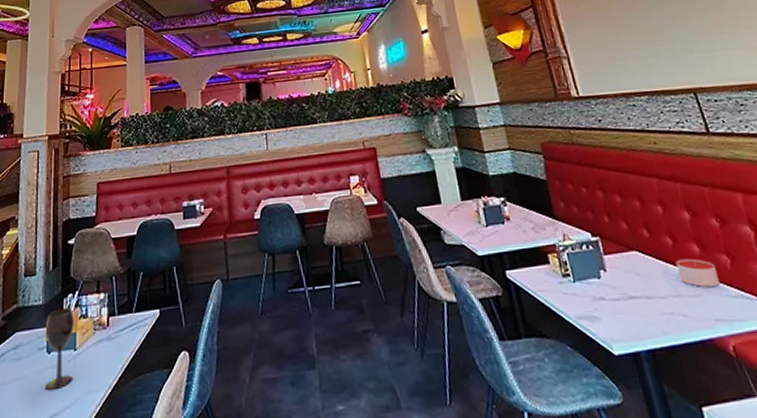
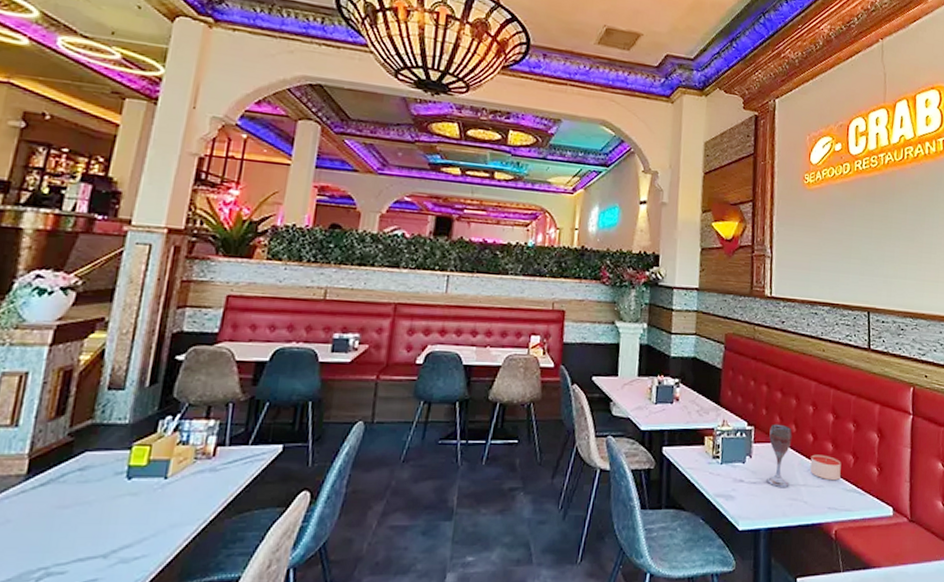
wine glass: present [45,308,74,390] -> none [119,431,170,518]
cup: none [618,230,660,301] -> present [766,424,793,487]

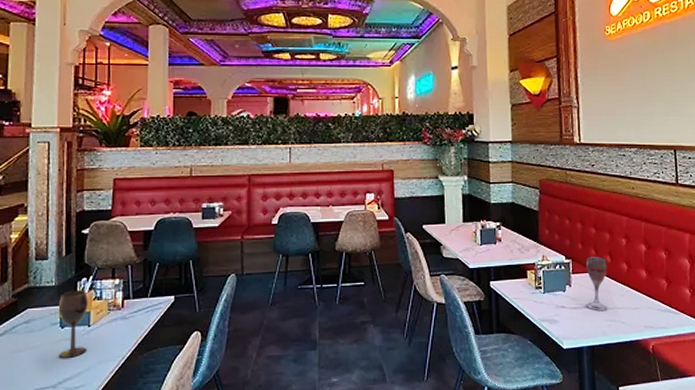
wine glass: none [119,431,170,518] -> present [58,290,88,358]
candle: present [810,454,842,481] -> none [626,281,655,303]

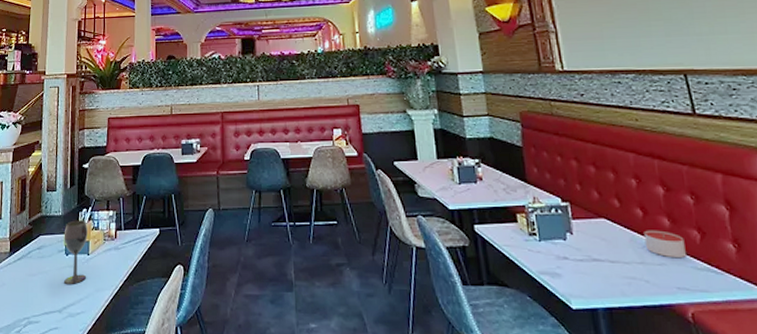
cup: present [586,256,608,311] -> none [588,199,623,265]
candle: none [626,281,655,303] -> present [644,230,686,259]

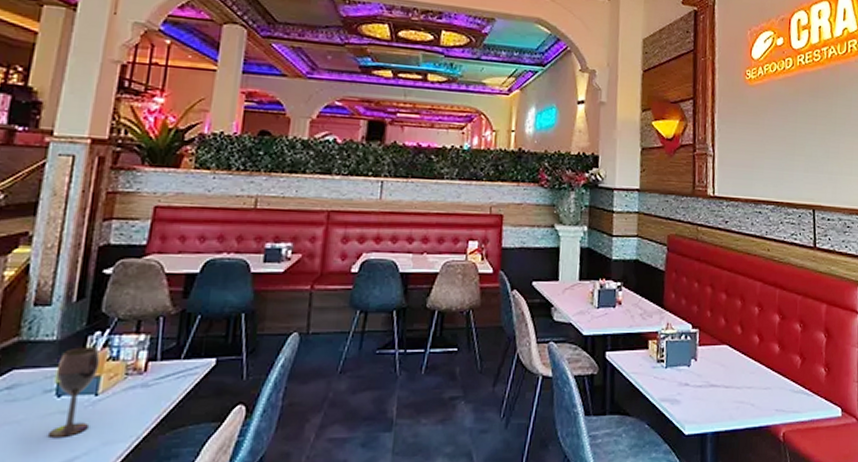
candle: present [644,230,686,259] -> none [756,356,788,383]

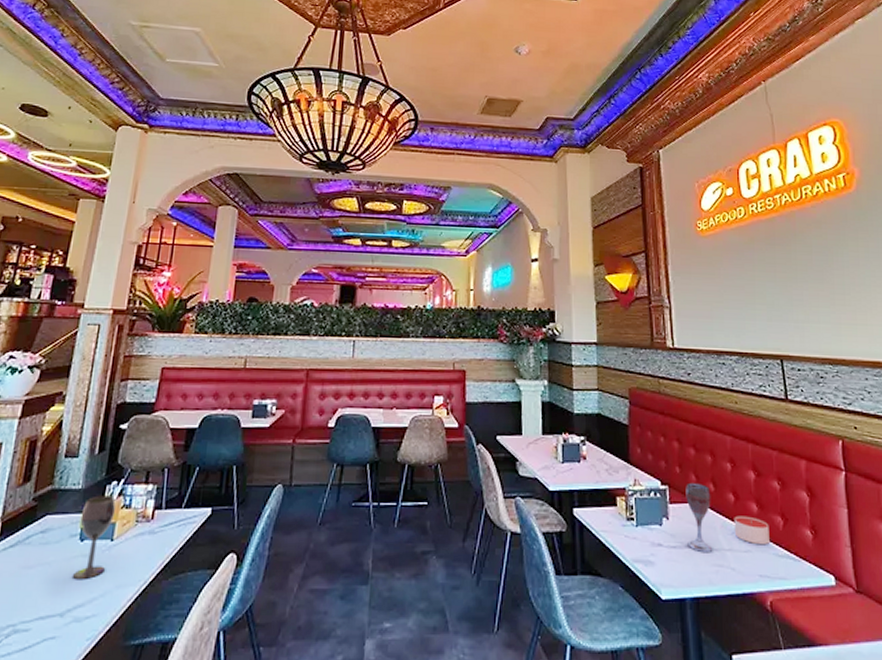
cup: none [712,326,738,390] -> present [686,482,713,552]
candle: none [756,356,788,383] -> present [734,516,770,545]

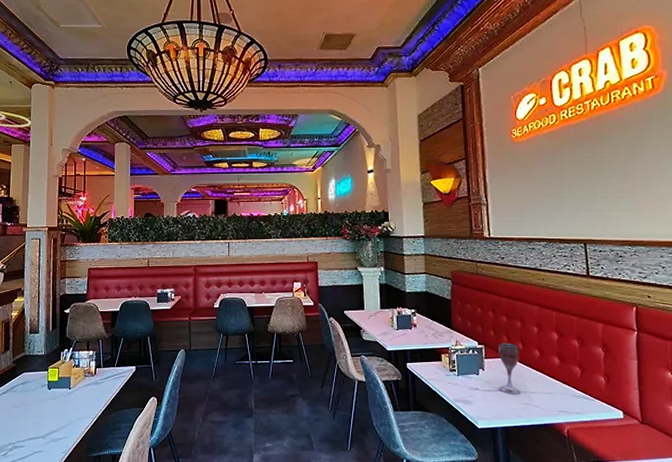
wine glass: present [73,495,116,579] -> none [46,359,69,414]
candle: present [734,516,770,545] -> none [539,367,569,389]

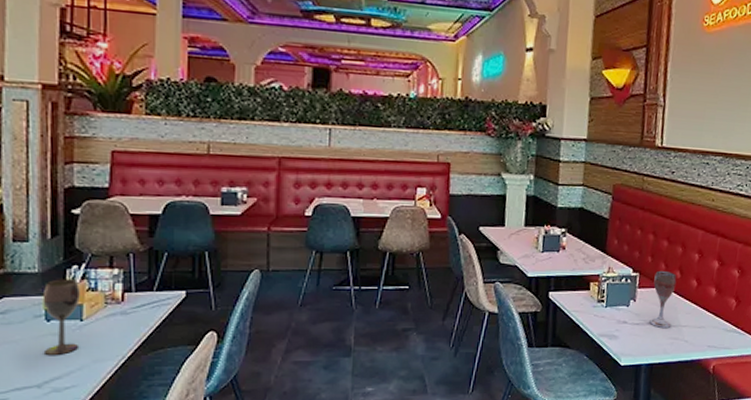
wine glass: none [46,359,69,414] -> present [42,279,80,355]

